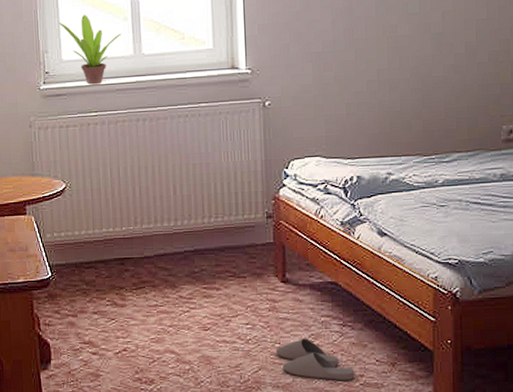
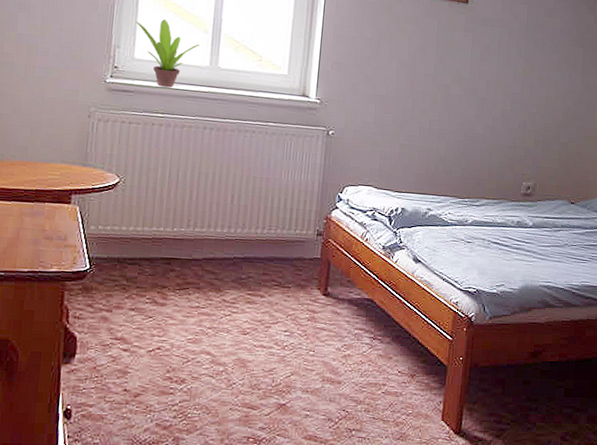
slippers: present [275,338,355,381] -> none [309,348,379,389]

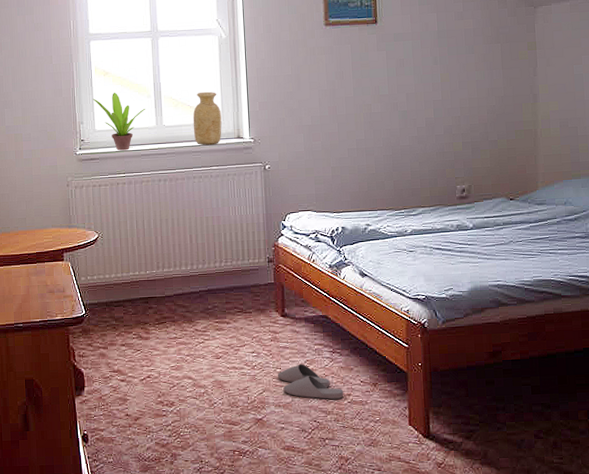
vase: none [252,38,288,100] -> present [192,91,222,146]
slippers: none [309,348,379,389] -> present [277,364,344,400]

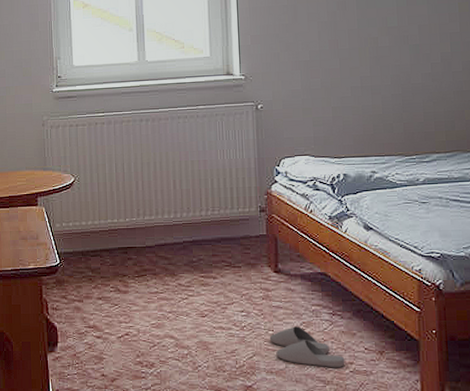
potted plant: present [93,93,145,151] -> none [71,26,127,88]
vase: present [192,91,222,146] -> none [178,24,210,83]

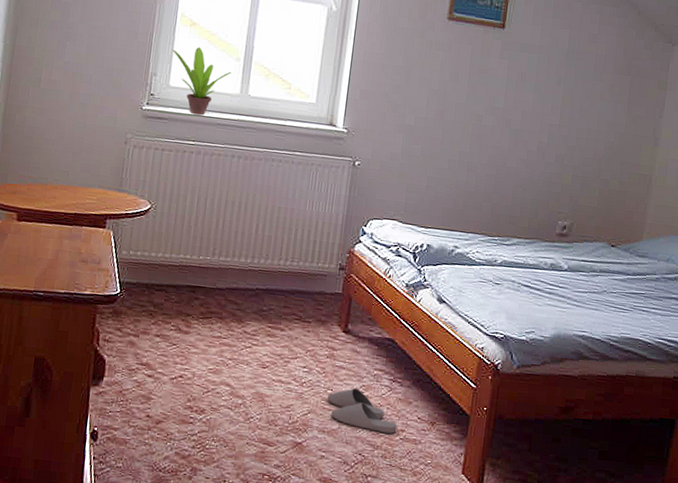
potted plant: none [71,26,127,88] -> present [173,47,231,116]

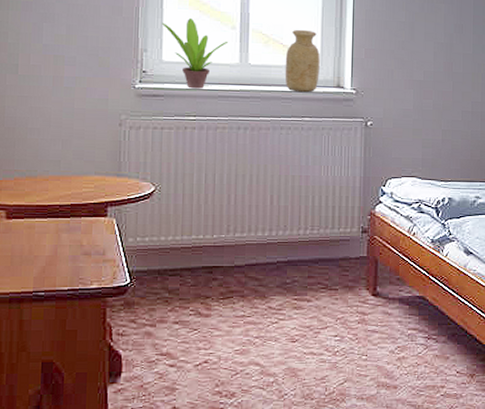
vase: none [281,65,317,129] -> present [285,29,320,93]
slippers: present [327,388,397,434] -> none [362,351,437,393]

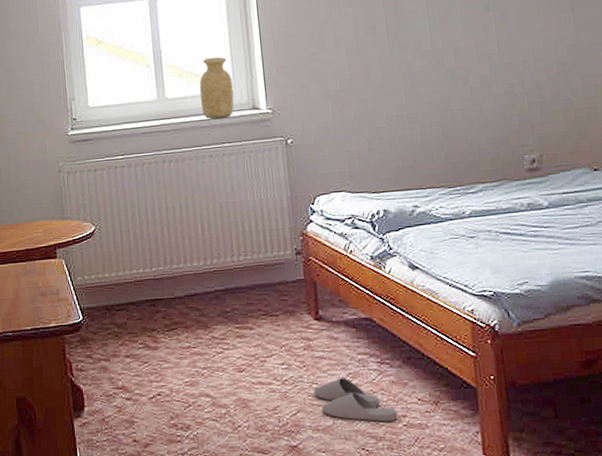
potted plant: present [162,19,228,89] -> none [85,63,145,130]
slippers: none [362,351,437,393] -> present [313,378,398,423]

